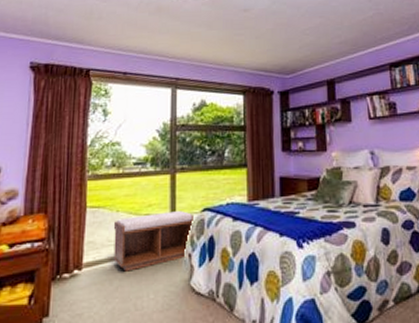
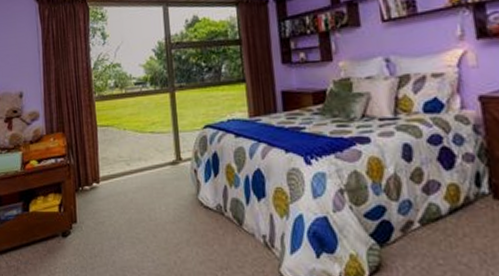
bench: present [112,211,193,272] -> none [122,128,197,185]

